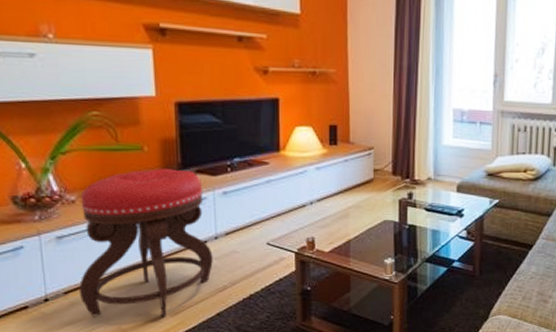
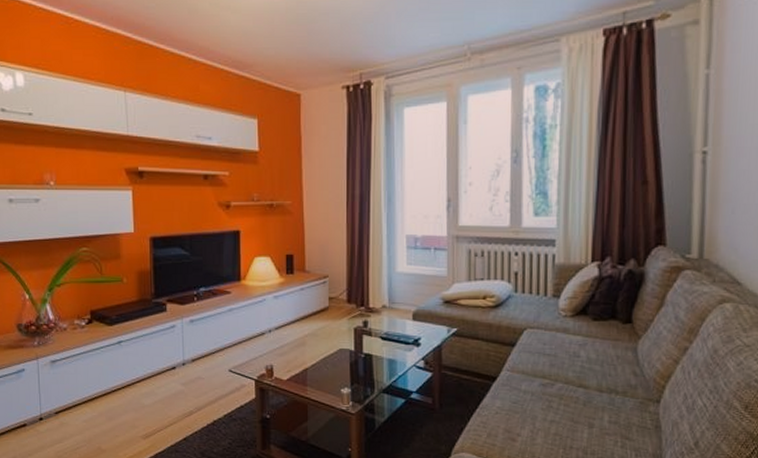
stool: present [79,169,213,317] -> none [68,299,181,440]

